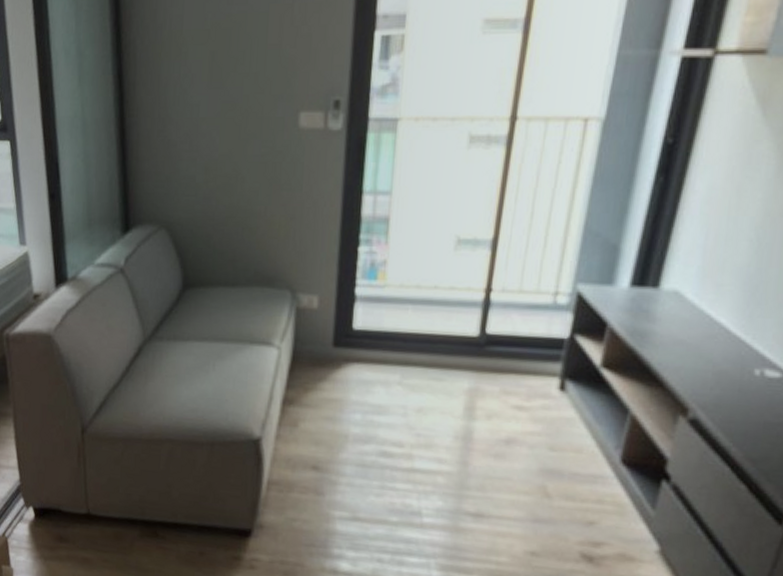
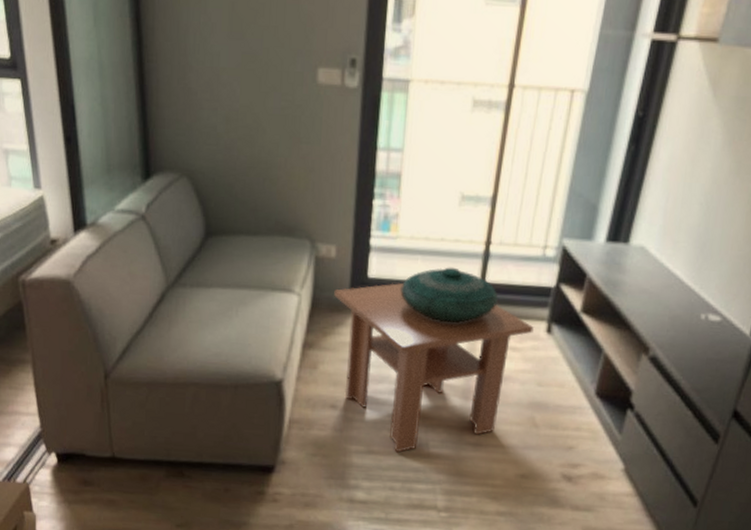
coffee table: none [316,335,544,521] -> present [334,283,534,453]
decorative bowl: none [389,317,501,378] -> present [400,267,498,323]

